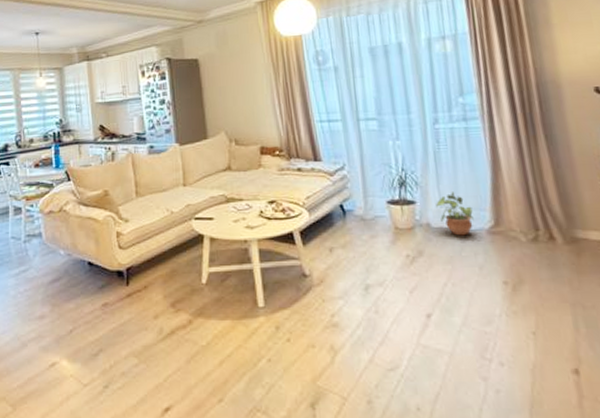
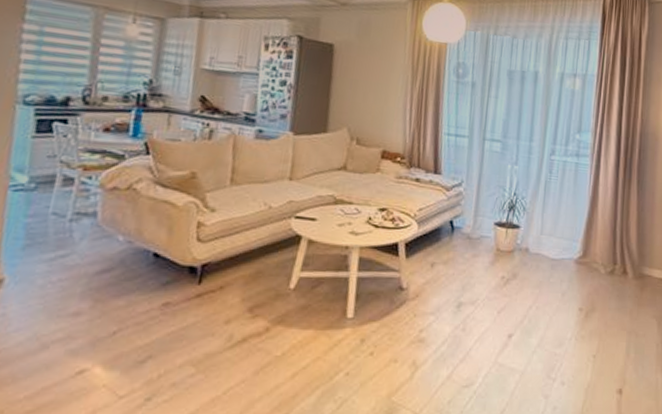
potted plant: present [436,192,474,236] -> none [537,221,567,263]

